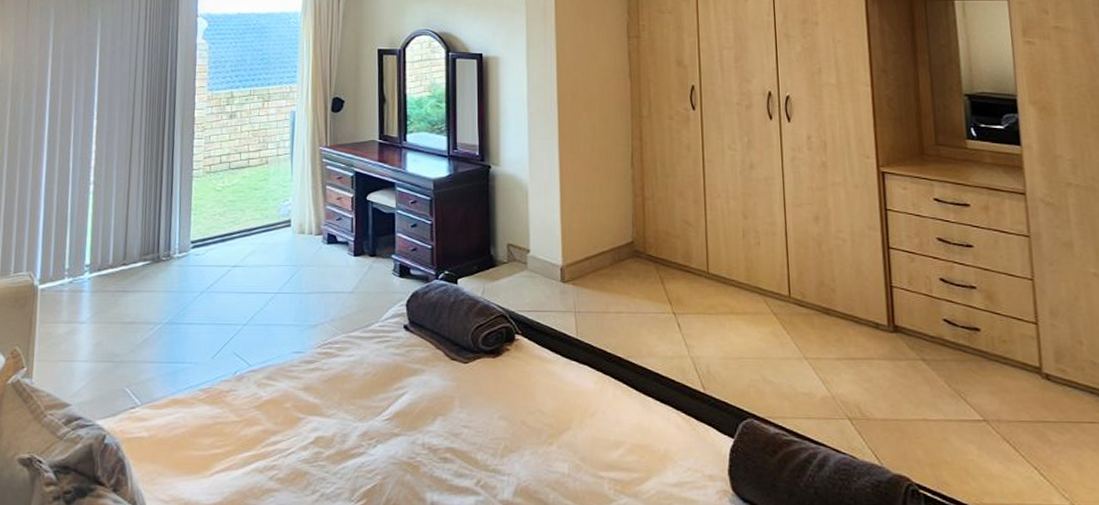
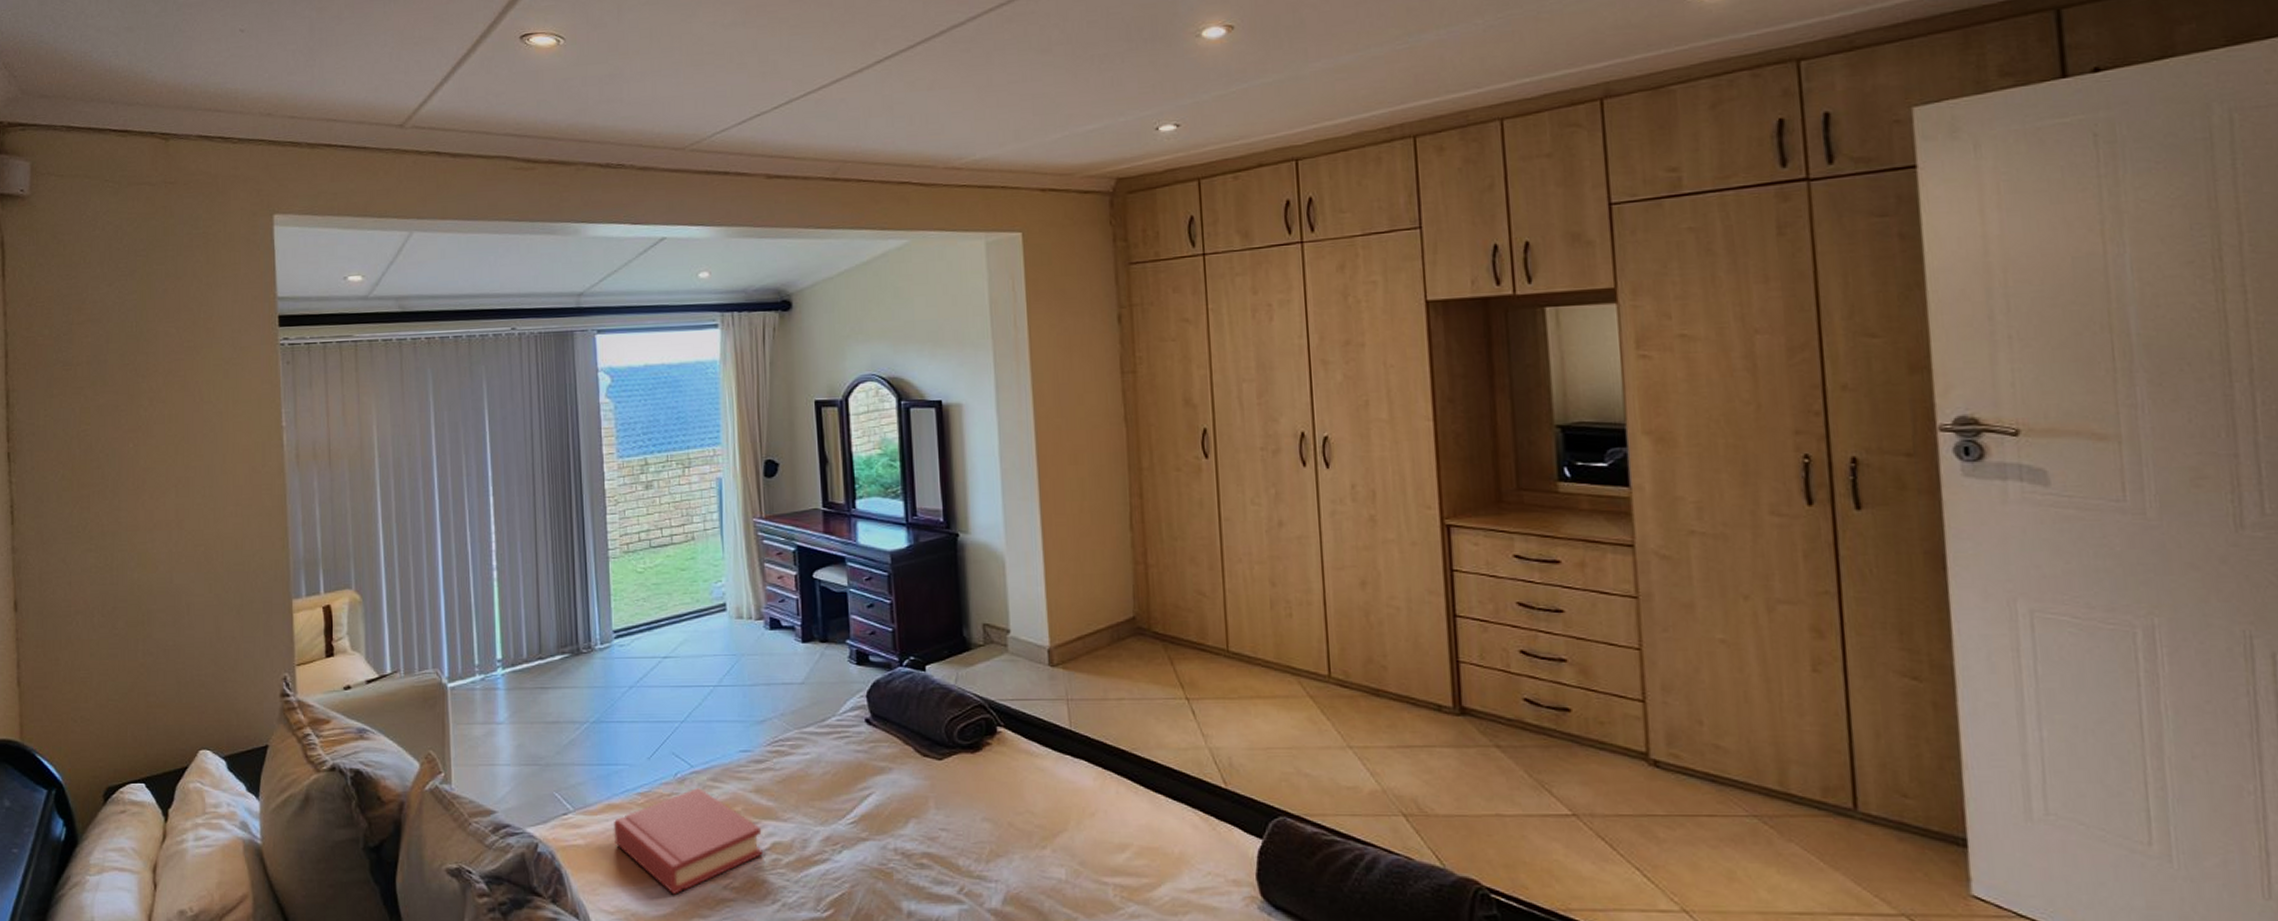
hardback book: none [174,385,307,485] -> present [613,788,763,895]

